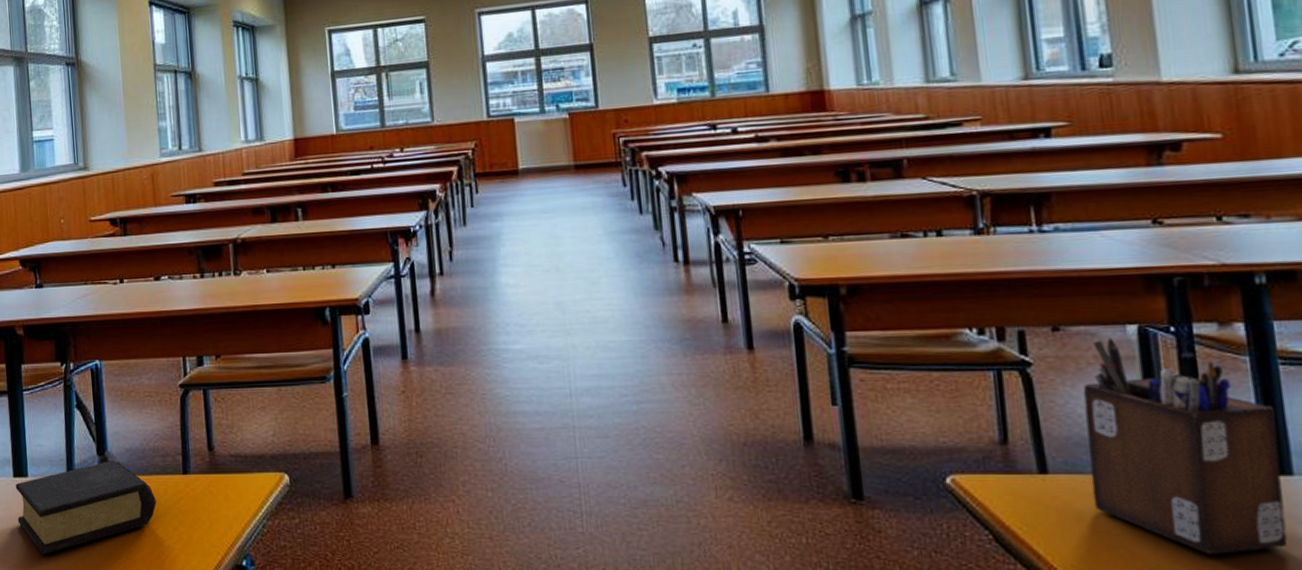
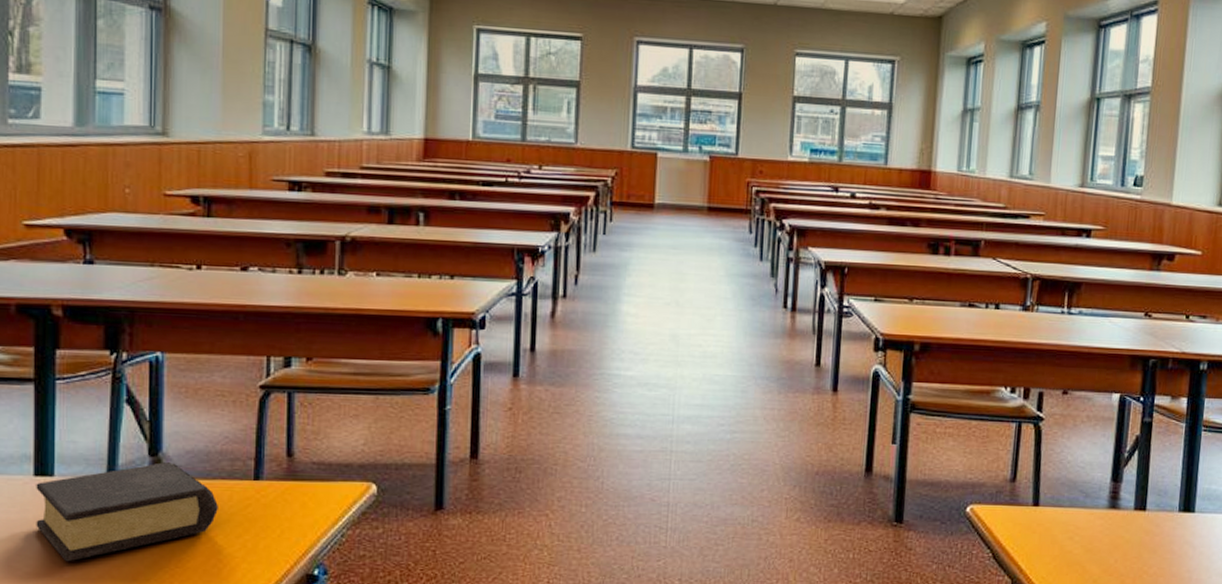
desk organizer: present [1083,337,1288,554] -> none [1065,402,1193,569]

